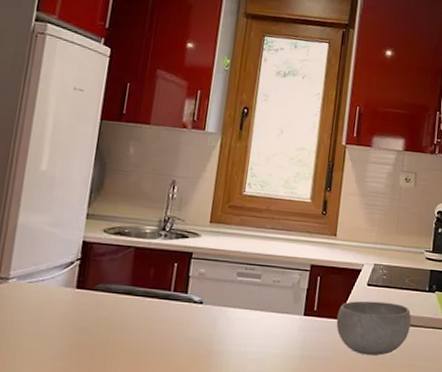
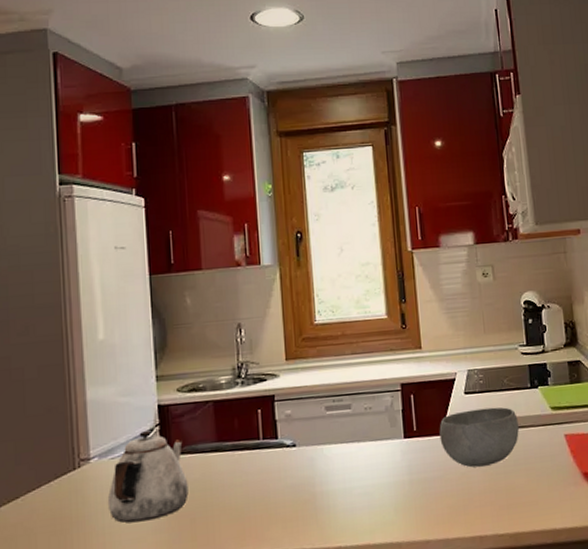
teapot: none [15,263,99,347] -> present [107,431,189,523]

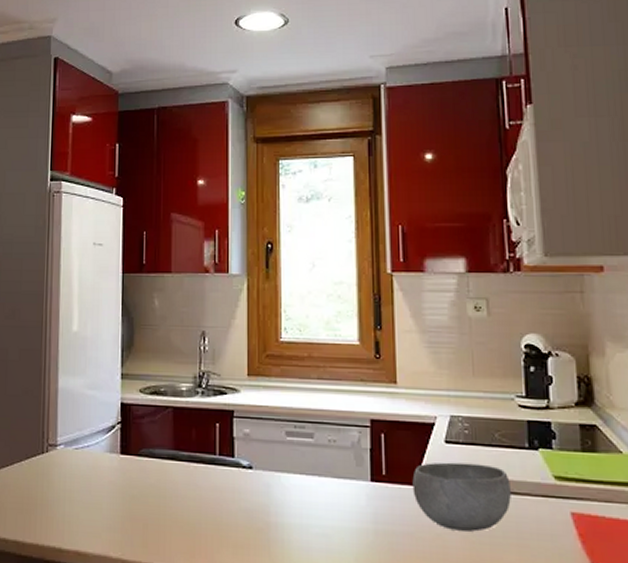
teapot: present [107,431,189,523] -> none [69,427,143,518]

